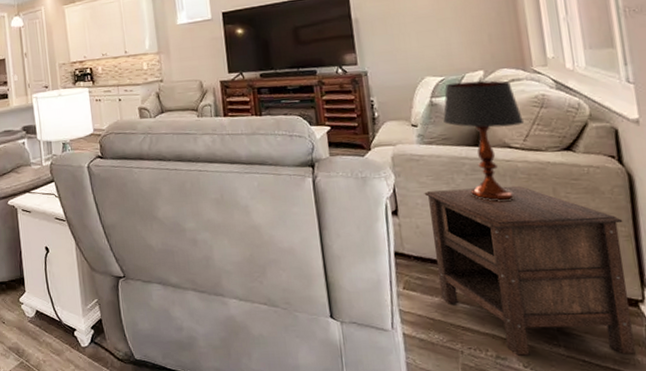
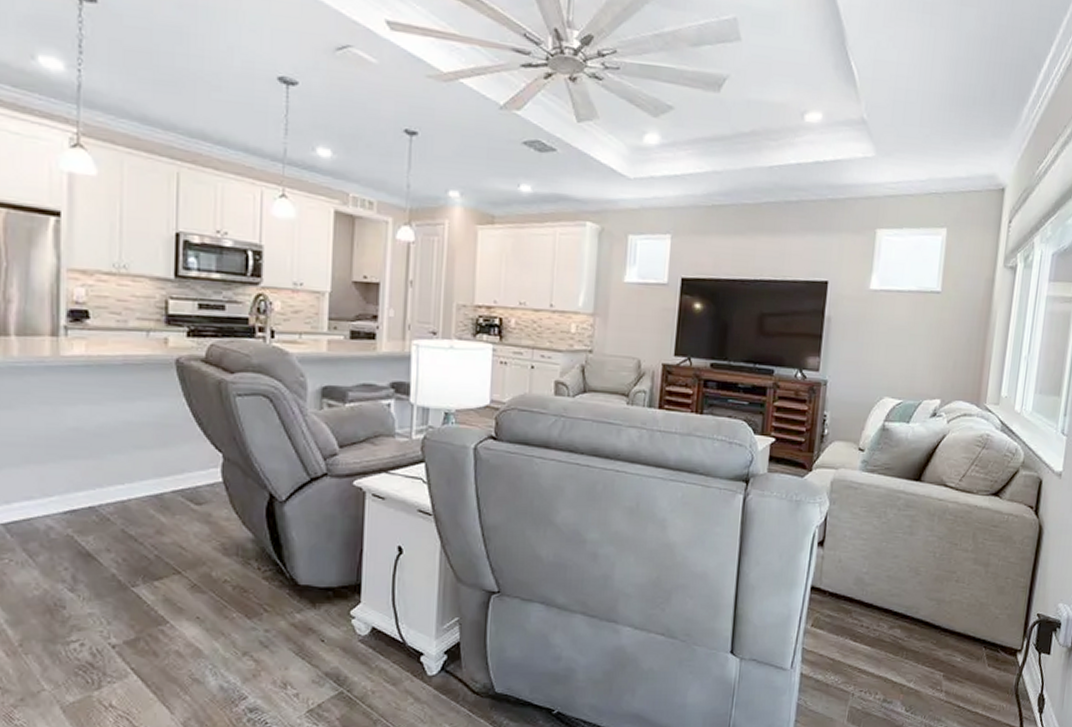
nightstand: present [424,185,636,356] -> none [846,524,1024,701]
table lamp: present [443,80,525,202] -> none [890,408,965,542]

